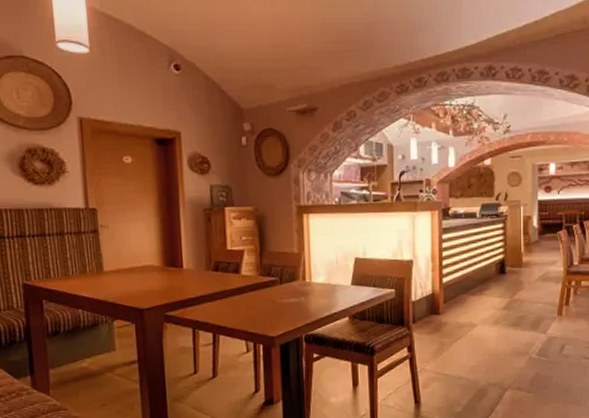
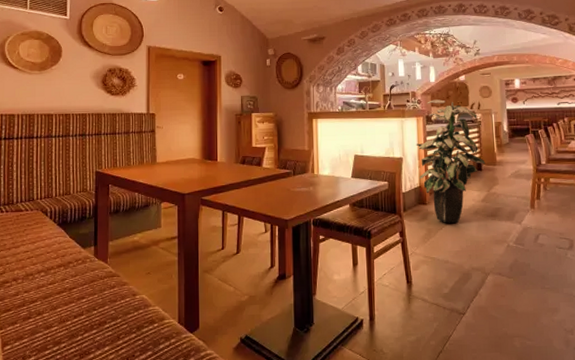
indoor plant: none [429,189,510,335] -> present [416,99,486,224]

